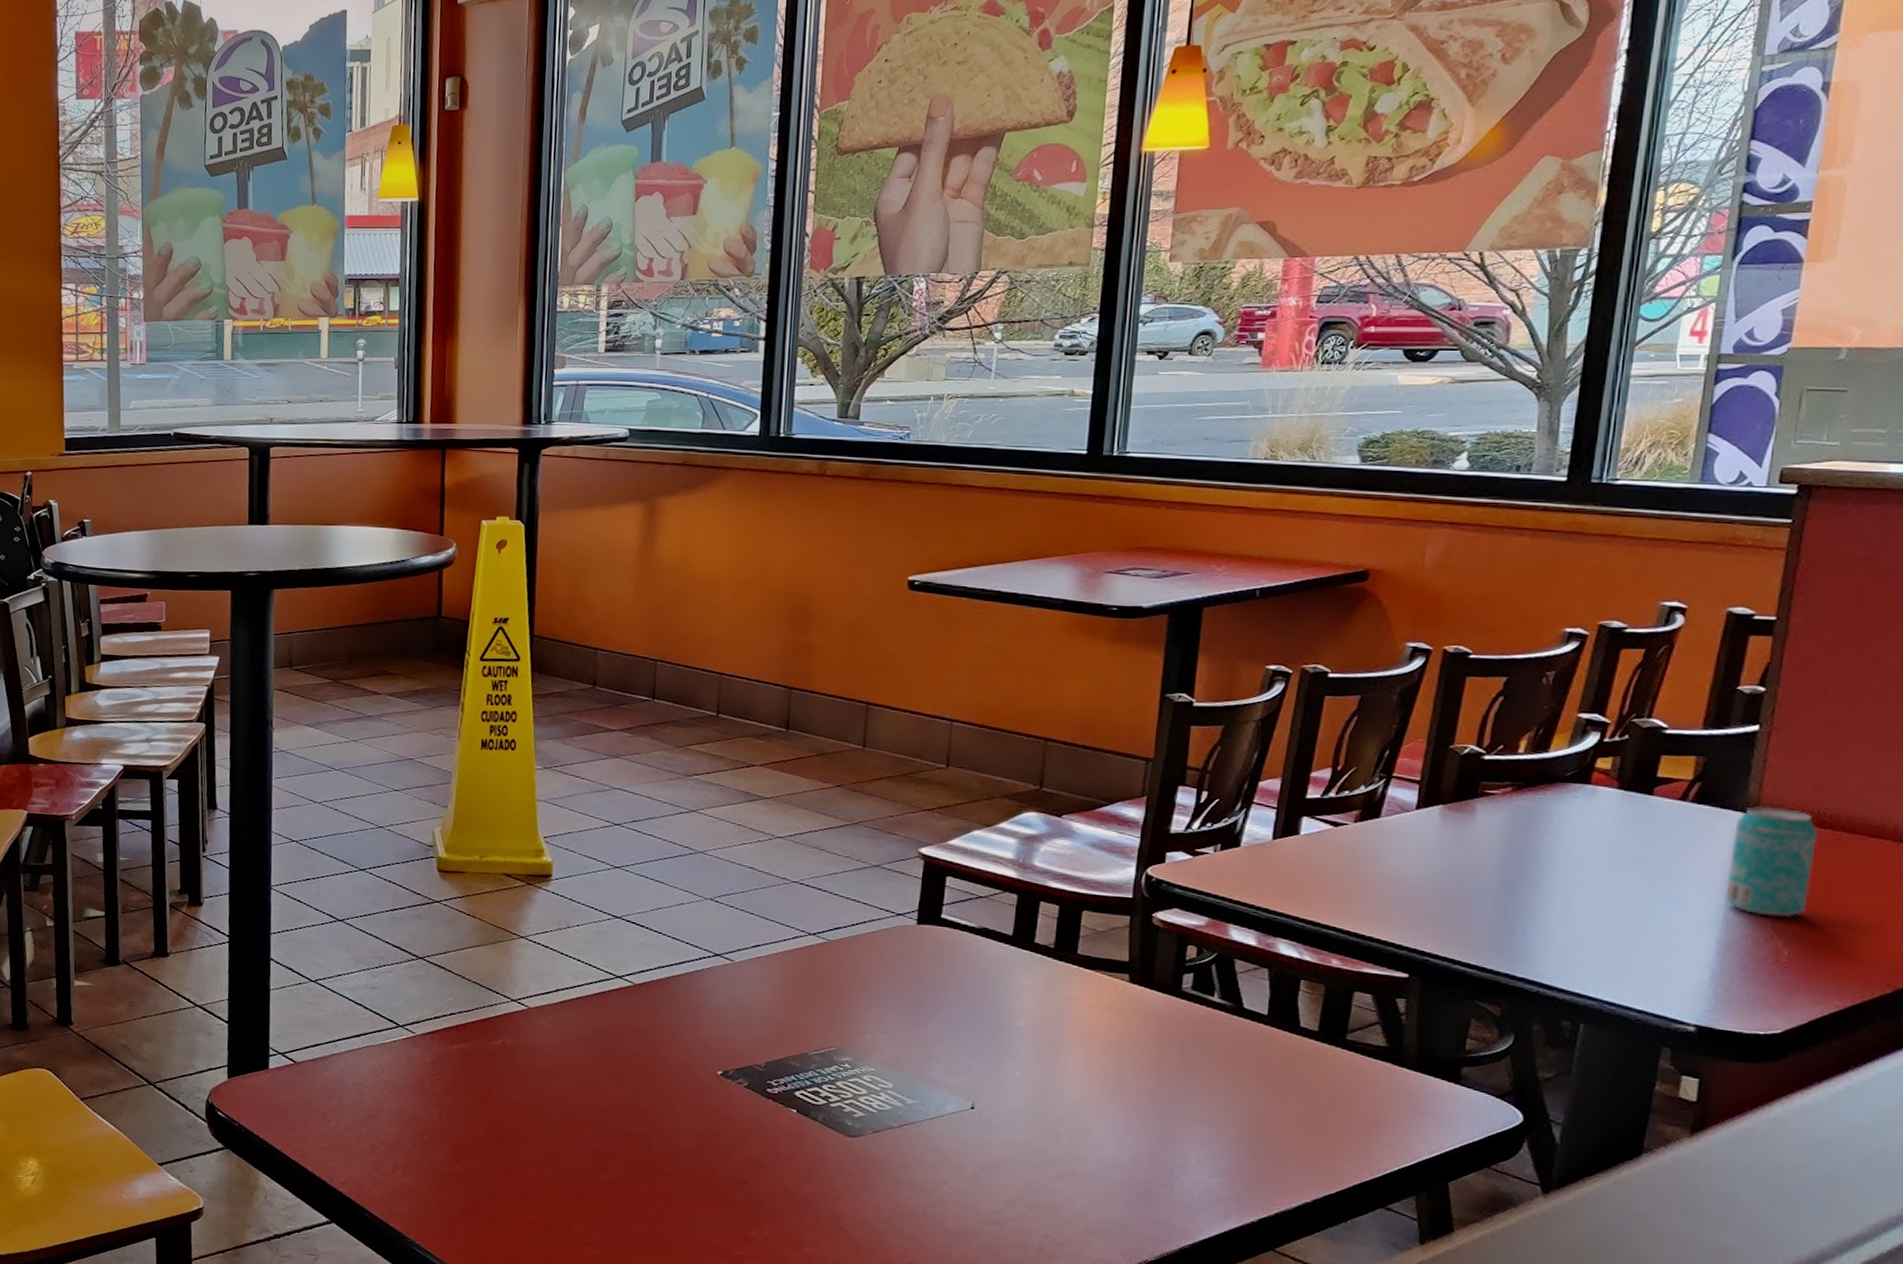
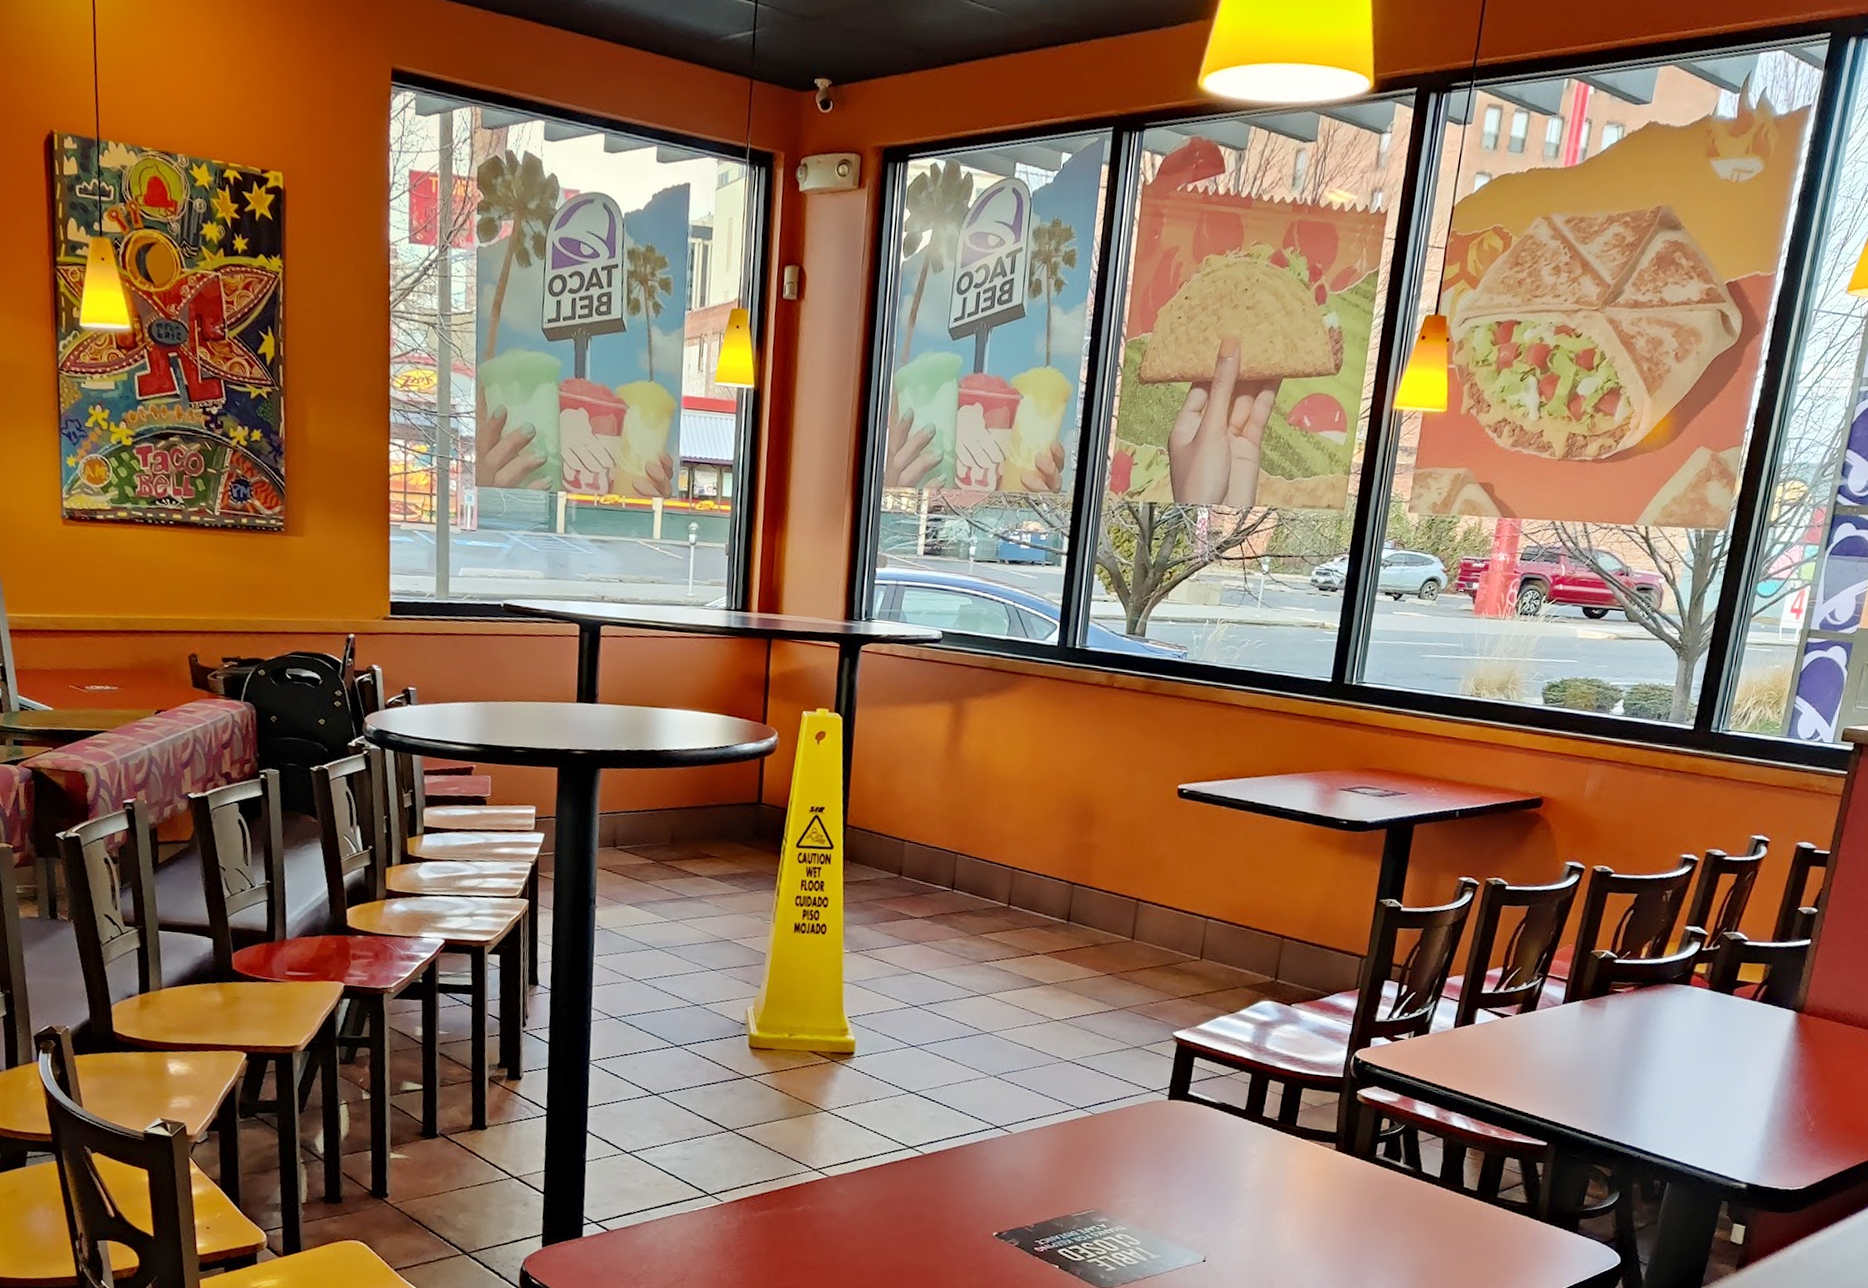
beverage can: present [1725,805,1818,918] -> none [1775,1005,1843,1096]

